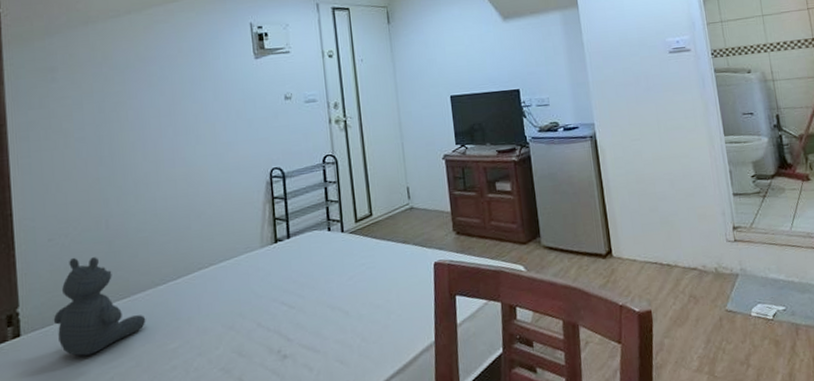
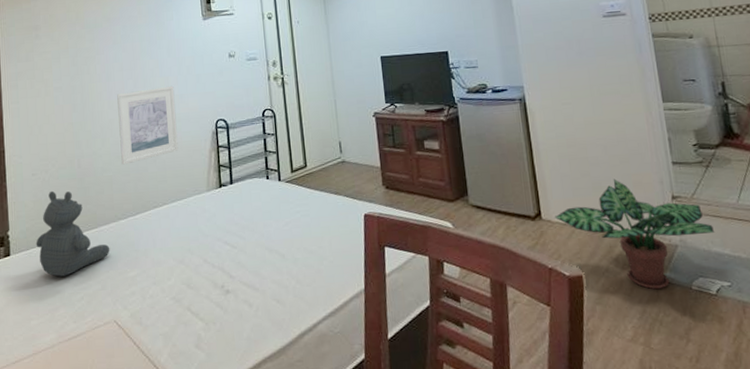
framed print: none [153,132,227,223] -> present [117,85,179,165]
potted plant: none [624,212,772,319] -> present [554,179,715,290]

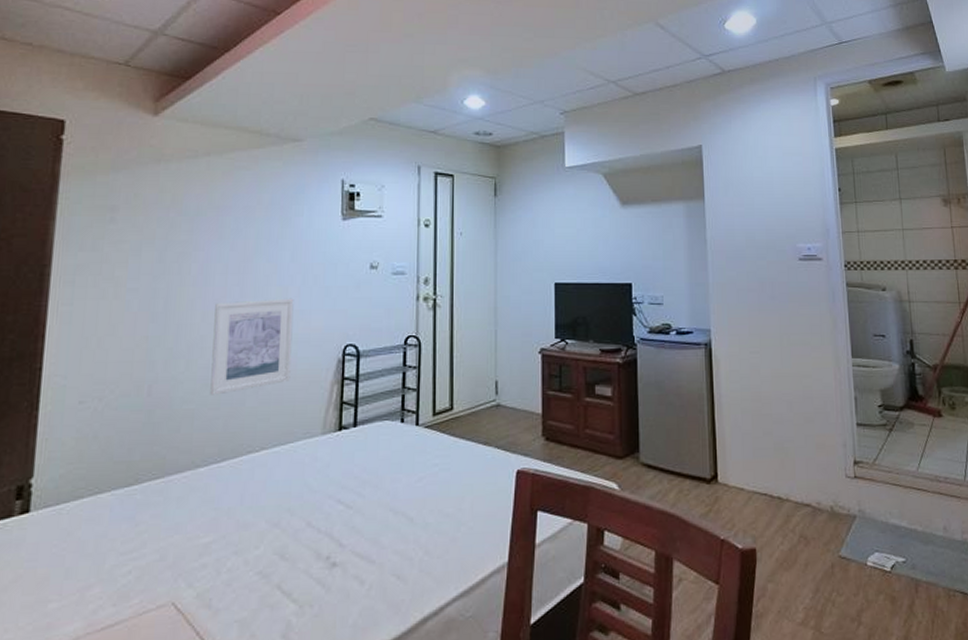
teddy bear: present [36,190,110,277] -> none [70,425,179,542]
potted plant: present [554,179,715,290] -> none [731,439,894,566]

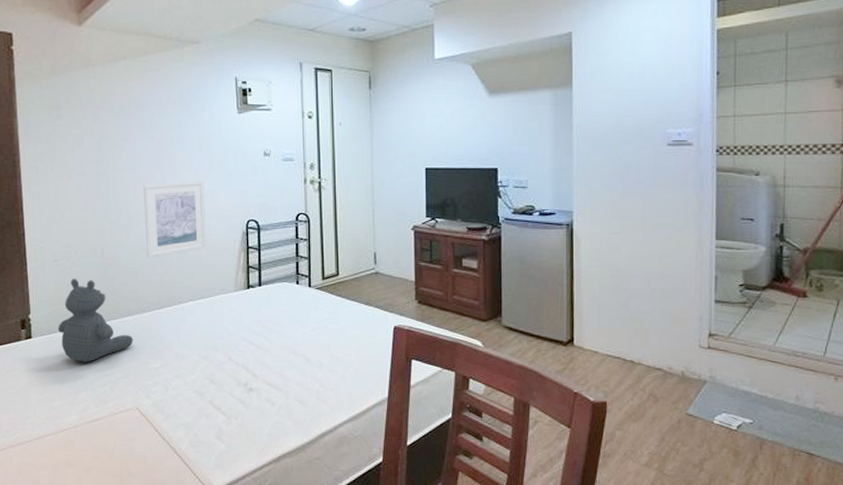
teddy bear: none [70,425,179,542] -> present [57,278,134,362]

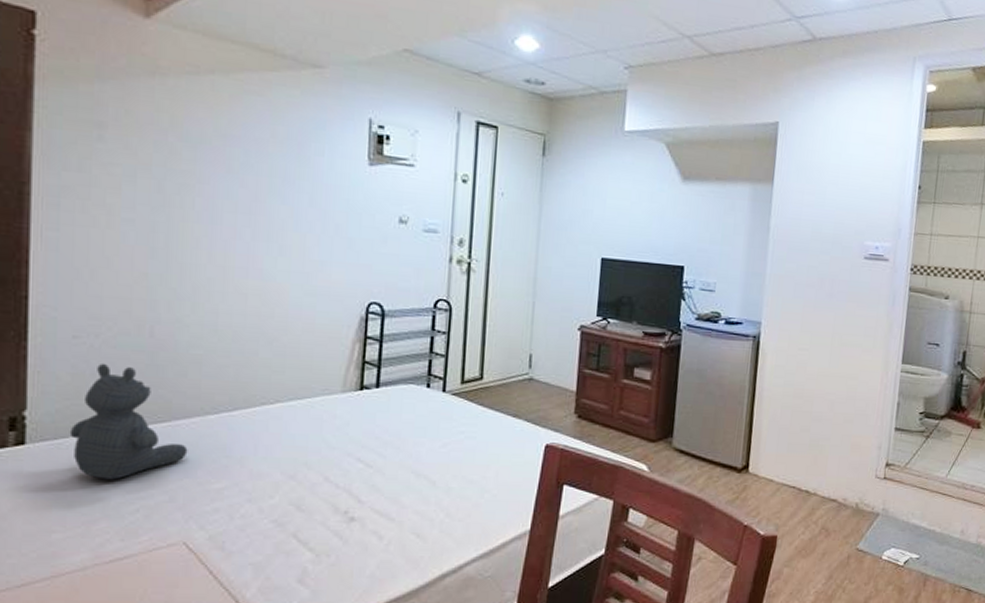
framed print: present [143,181,207,258] -> none [219,244,313,343]

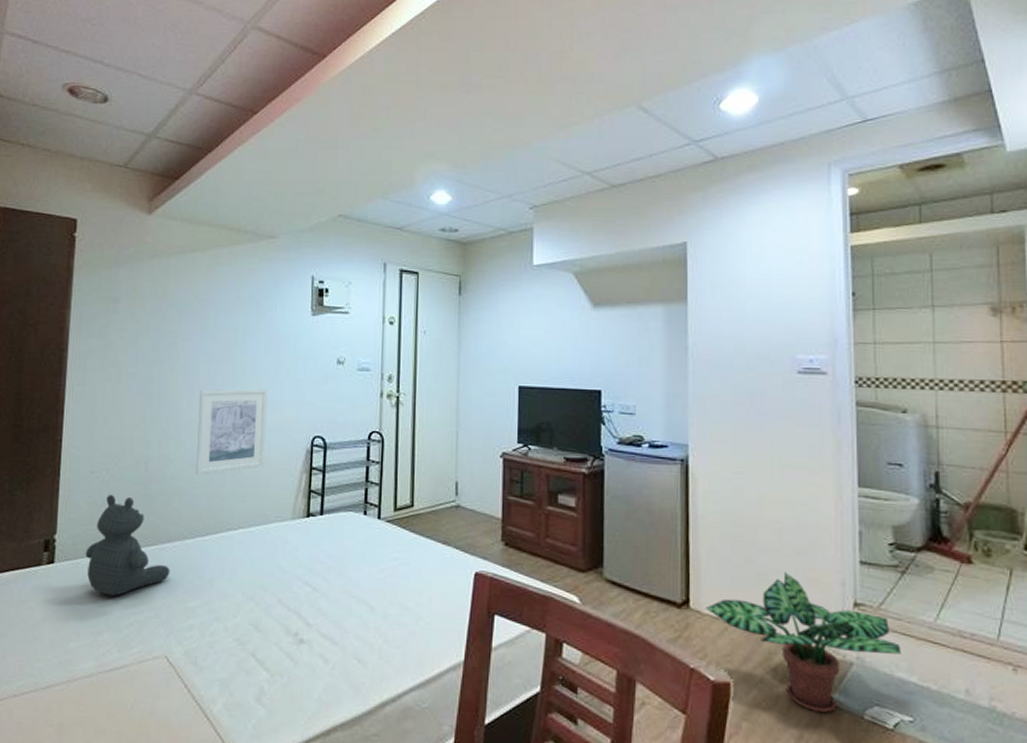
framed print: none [219,244,313,343] -> present [196,388,268,475]
potted plant: none [761,438,918,557] -> present [705,571,902,714]

